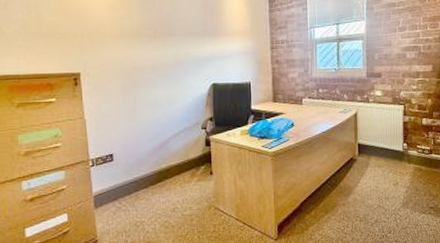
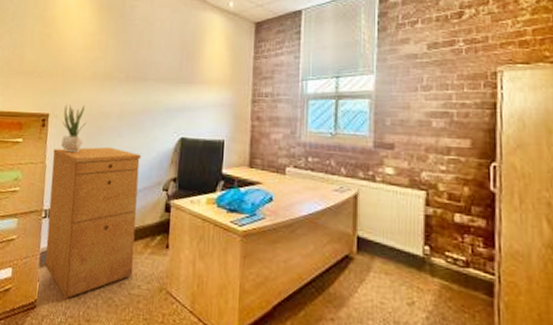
filing cabinet: none [91,97,184,230] -> present [45,146,142,300]
potted plant: none [95,62,121,106] -> present [61,104,87,153]

